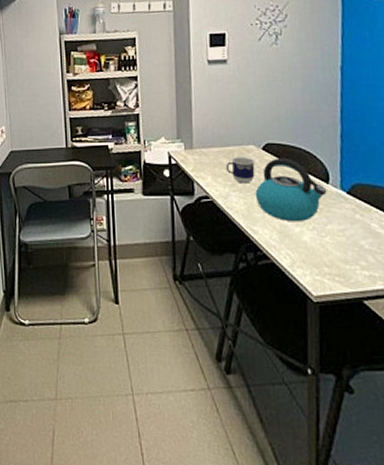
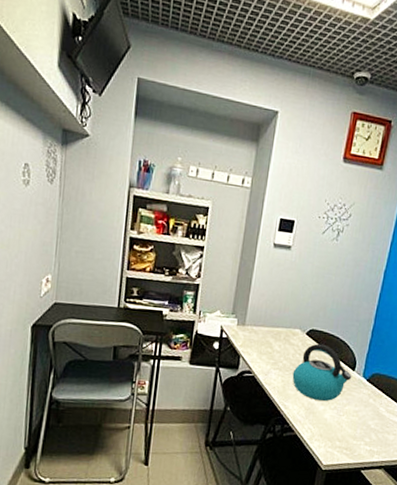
cup: present [225,157,255,184] -> none [271,338,298,364]

